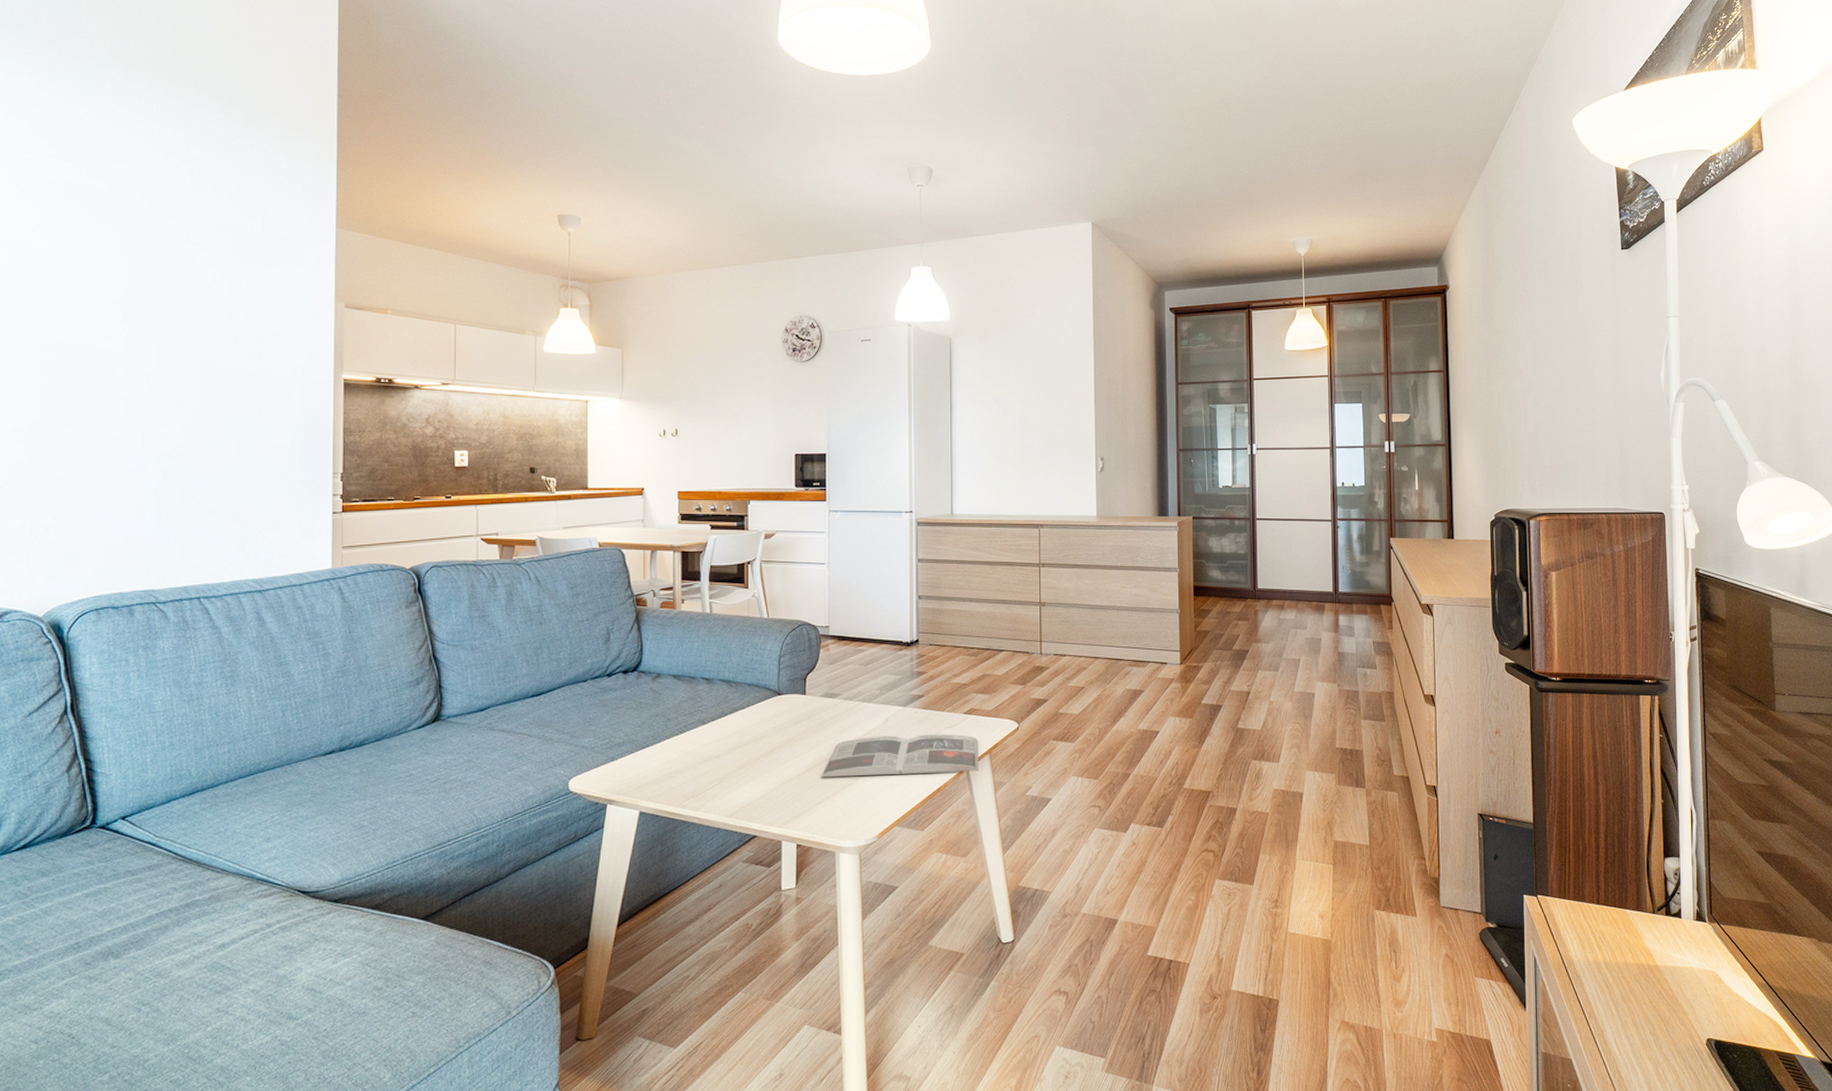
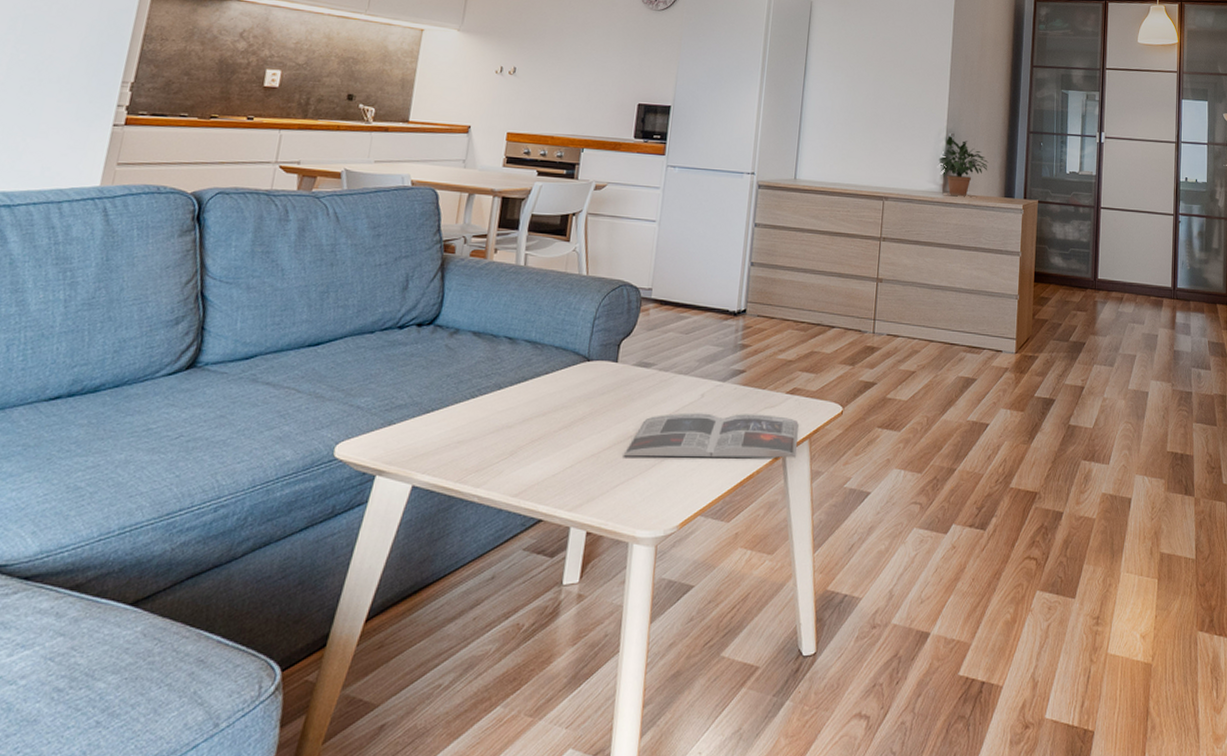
potted plant: none [1090,460,1140,519] -> present [938,136,989,197]

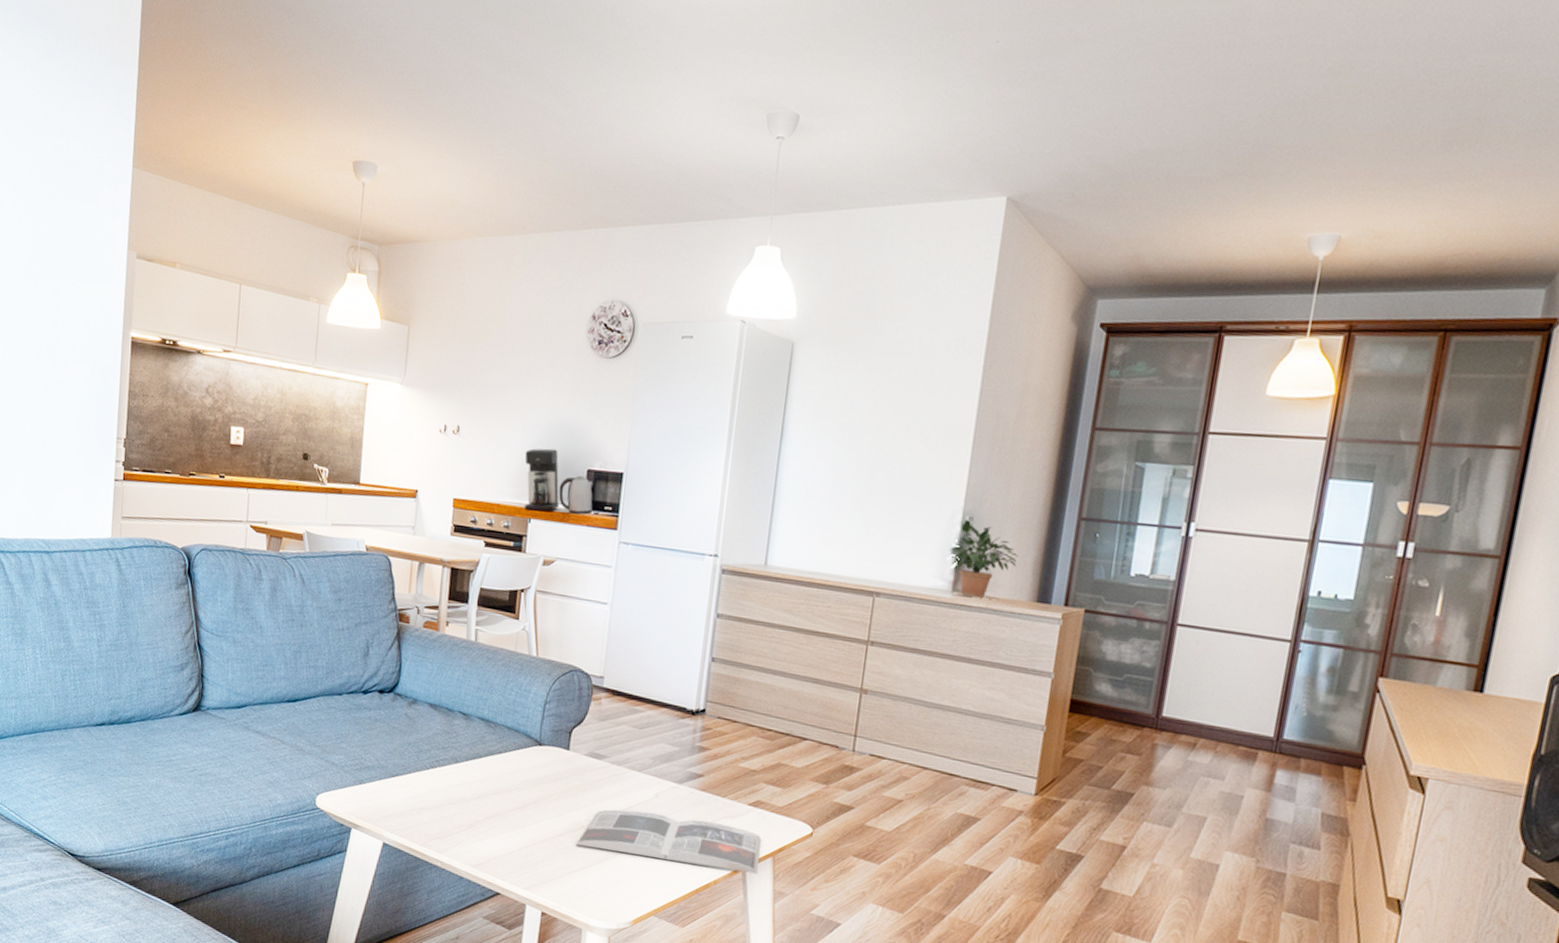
coffee maker: none [577,86,612,142] -> present [524,448,560,512]
kettle: none [611,109,643,144] -> present [558,475,593,516]

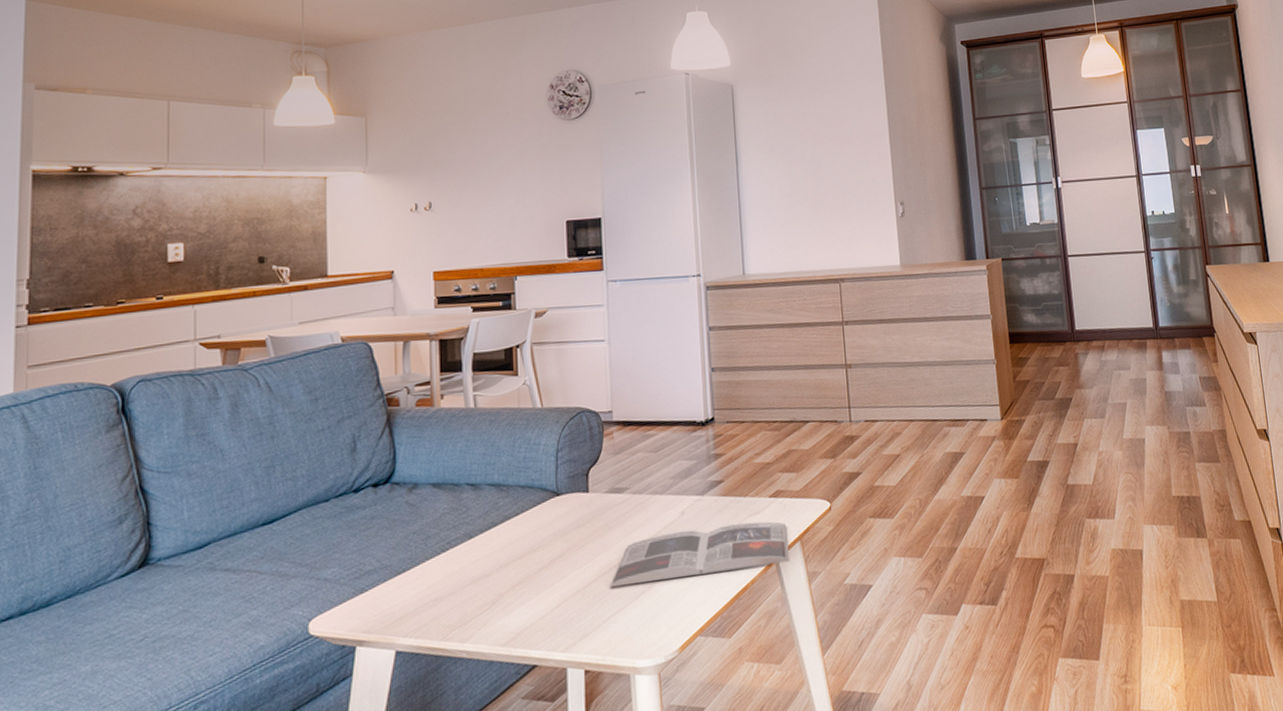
coffee maker: present [524,448,560,512] -> none [502,207,544,270]
kettle: present [558,475,593,516] -> none [540,227,577,265]
potted plant: present [949,519,1018,599] -> none [891,205,945,268]

